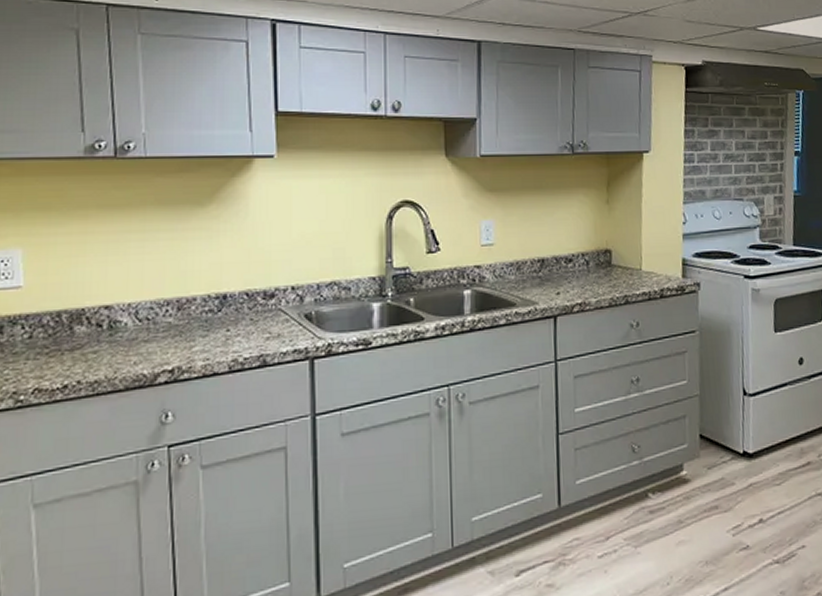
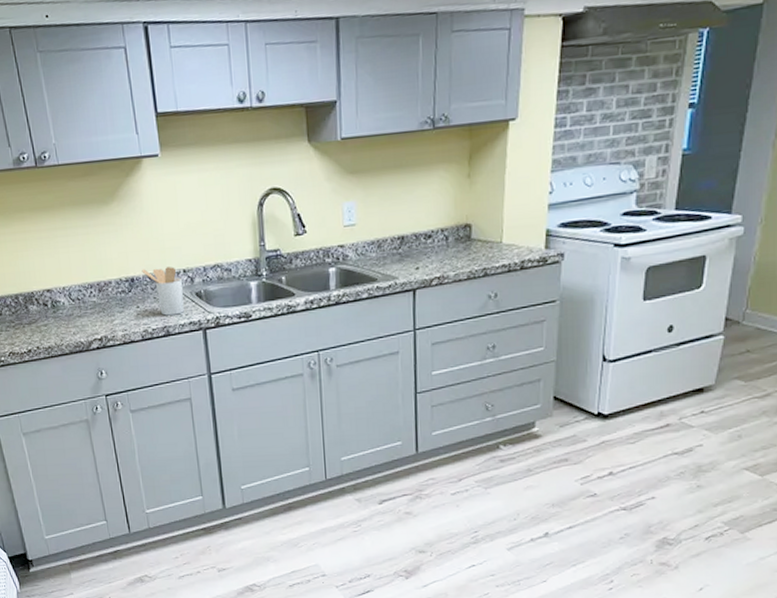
utensil holder: none [238,282,290,342] -> present [141,267,184,316]

